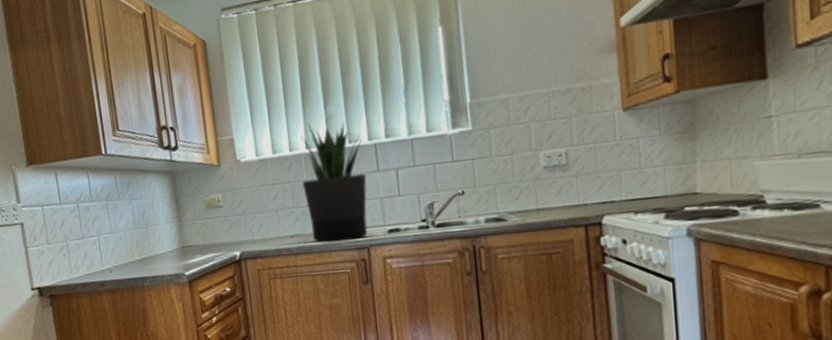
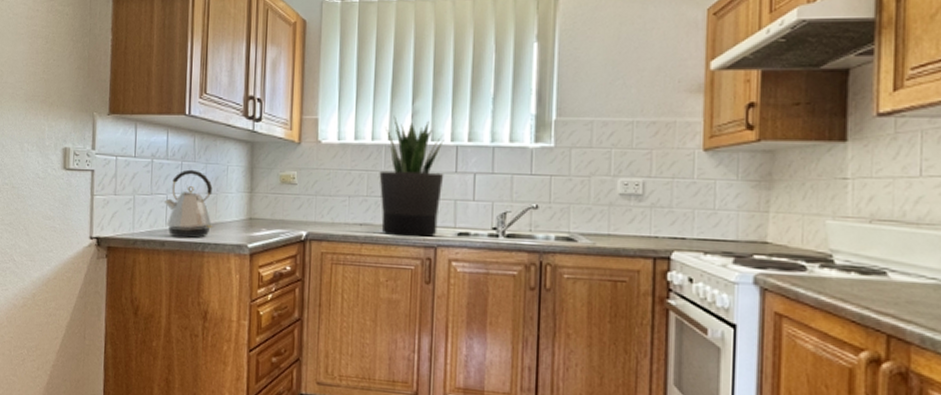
kettle: none [96,207,150,276] -> present [164,169,215,238]

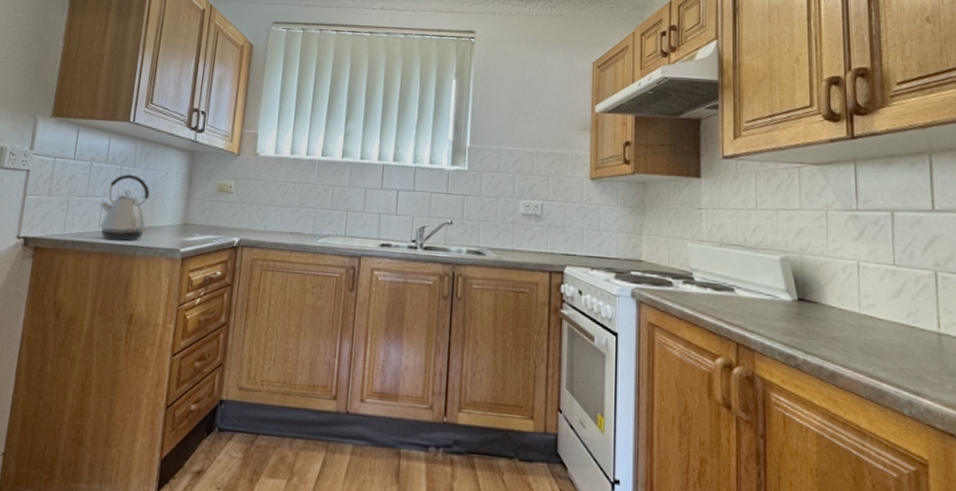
planter: present [379,116,444,238] -> none [310,135,372,248]

